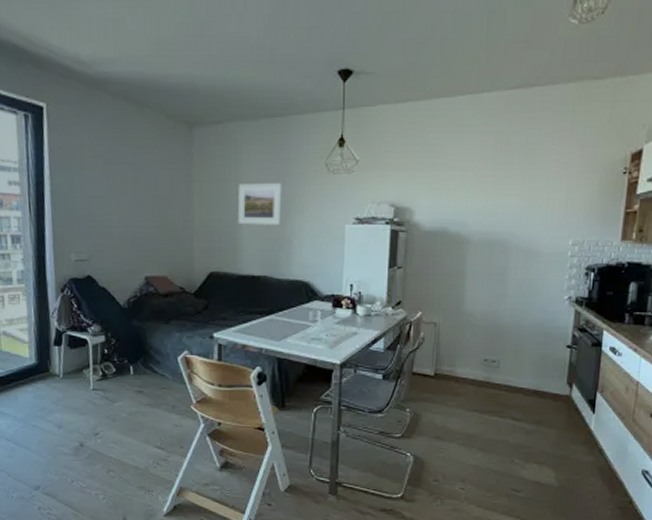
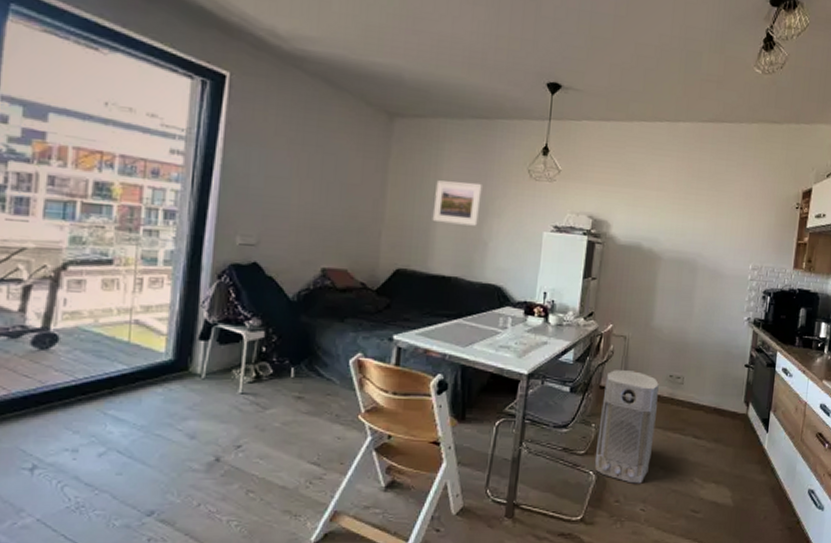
air purifier: none [411,356,473,464] -> present [594,370,659,484]

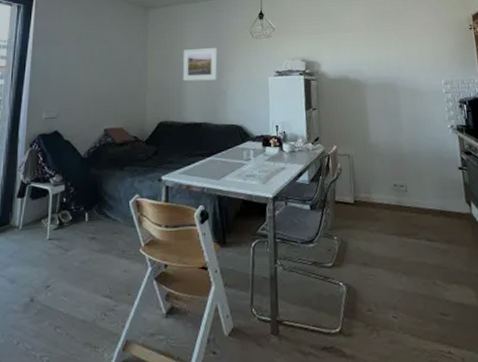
air purifier: present [594,370,659,484] -> none [339,184,393,291]

